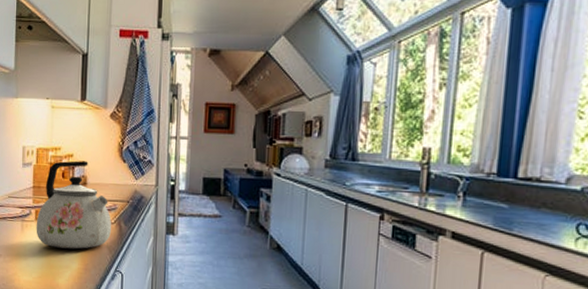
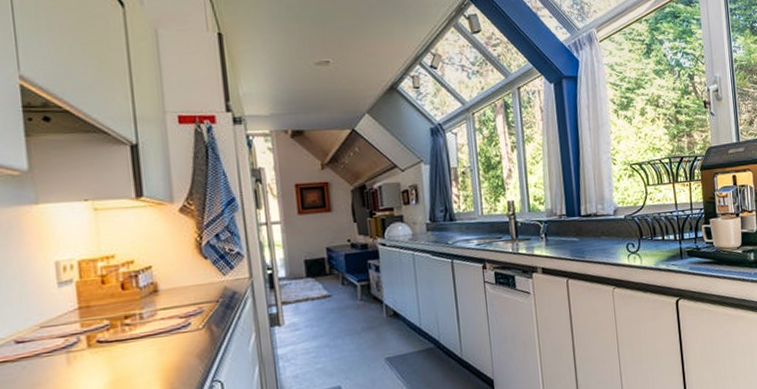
kettle: present [36,161,111,250] -> none [89,265,200,375]

